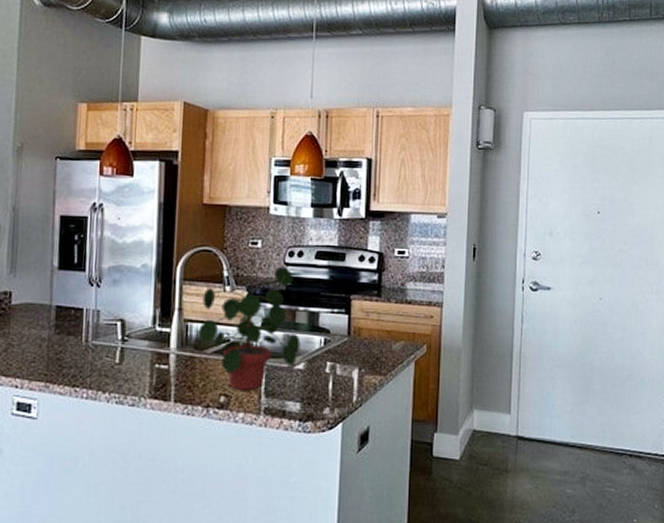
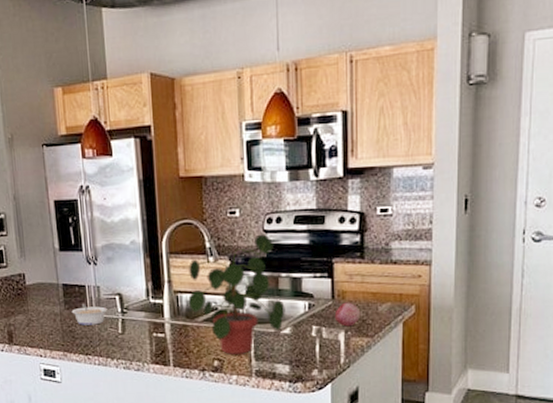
legume: none [62,328,106,353] -> present [71,303,108,325]
fruit: none [349,339,375,364] -> present [334,302,361,327]

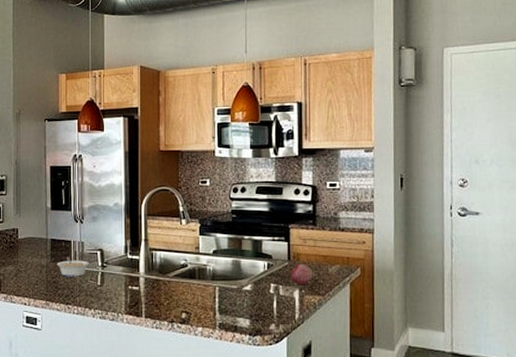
potted plant: present [188,234,285,354] -> none [161,201,247,308]

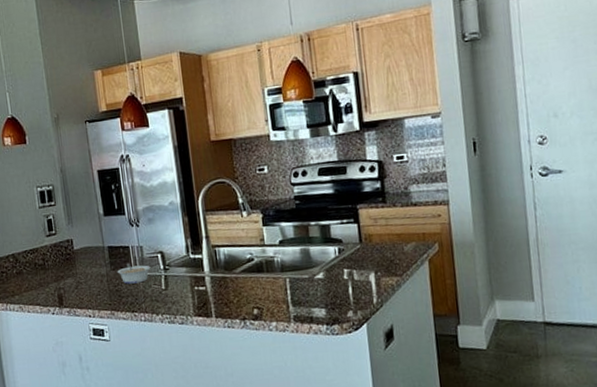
fruit: present [290,263,313,286] -> none [363,244,389,268]

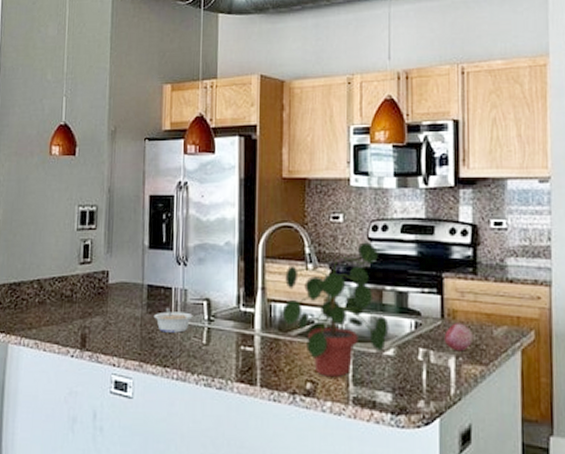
potted plant: none [224,187,317,302] -> present [282,242,389,377]
fruit: none [363,244,389,268] -> present [444,323,474,352]

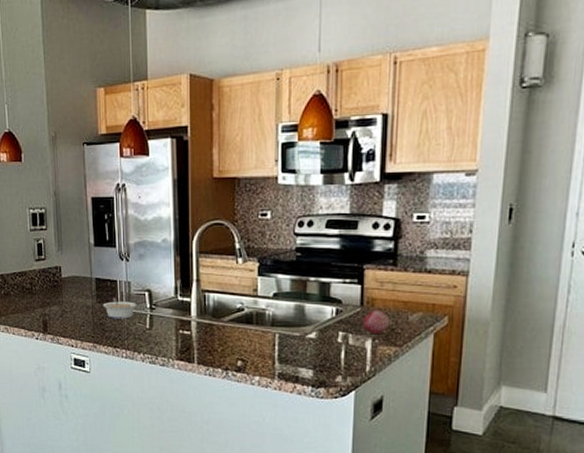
potted plant: present [282,242,389,377] -> none [215,237,312,356]

